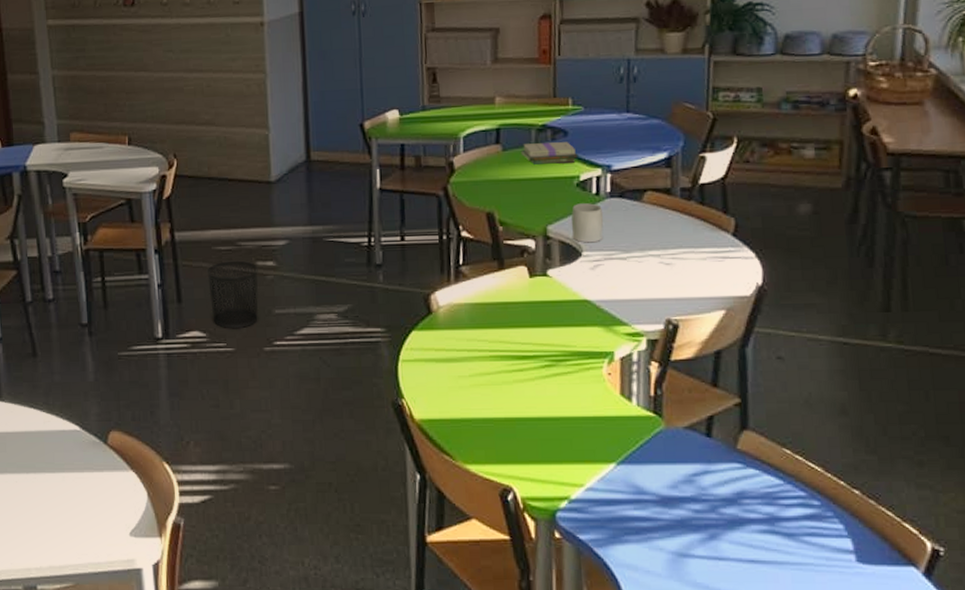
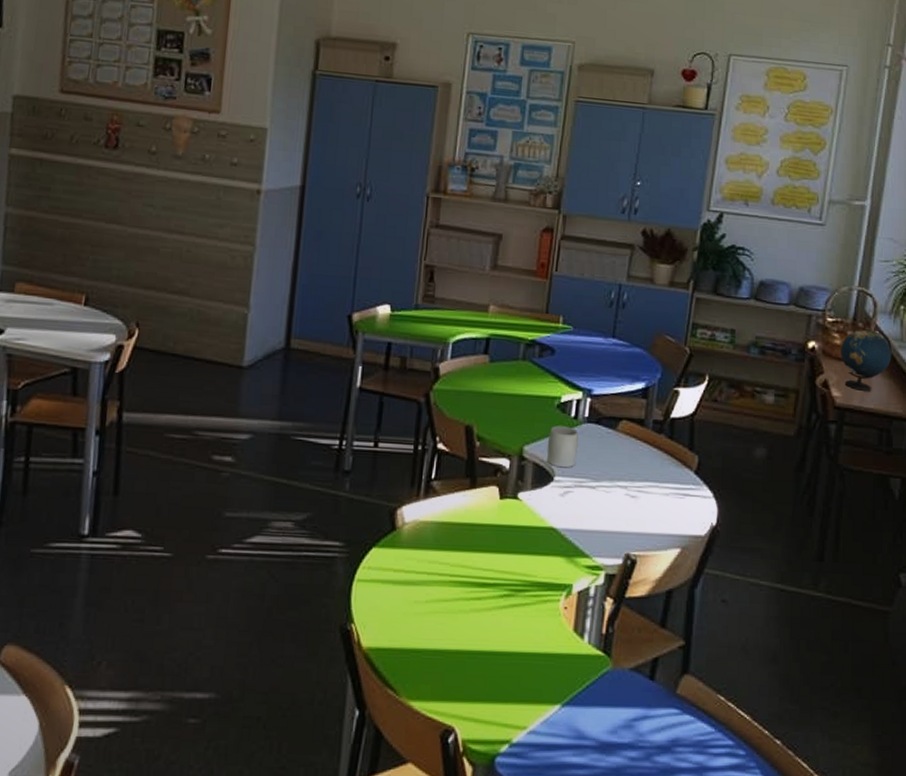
waste bin: present [206,260,259,329] -> none [152,451,214,532]
books: present [520,142,579,165] -> none [507,357,563,383]
globe: none [888,66,953,133] -> present [841,329,892,391]

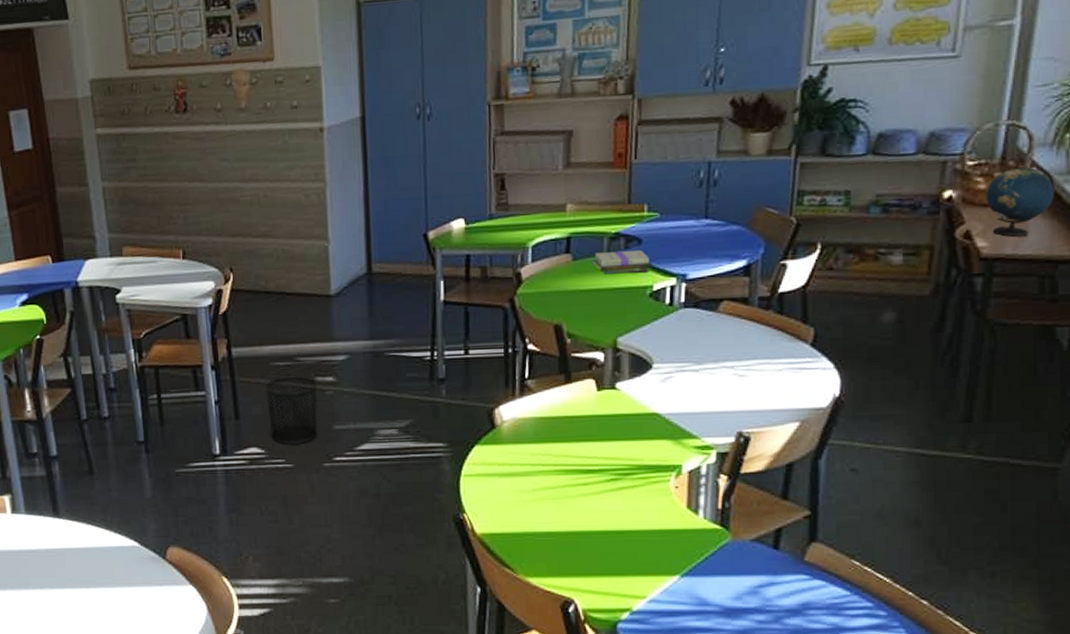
waste bin: none [152,451,214,532] -> present [264,376,318,445]
books: none [507,357,563,383] -> present [591,250,652,274]
mug: present [546,425,579,468] -> none [642,314,677,355]

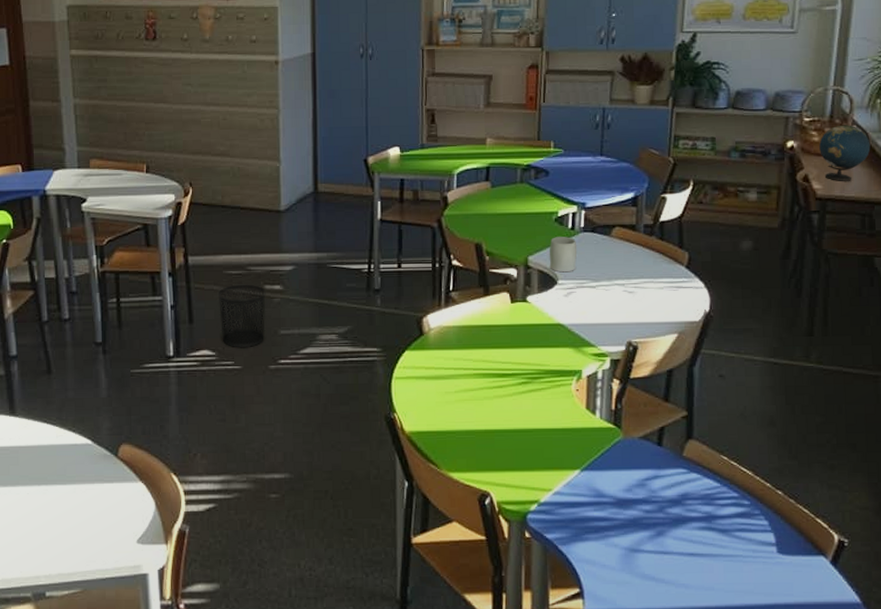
books: present [591,250,652,274] -> none [507,181,558,201]
mug: none [642,314,677,355] -> present [549,237,578,273]

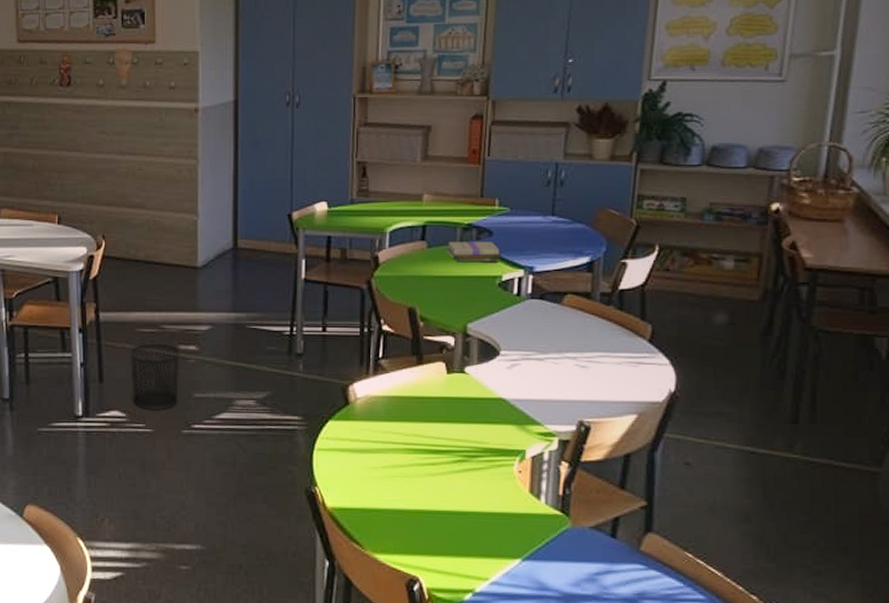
books: none [507,181,558,201] -> present [445,242,502,263]
mug: present [549,237,578,273] -> none [491,303,523,343]
globe: present [819,123,871,181] -> none [810,184,873,250]

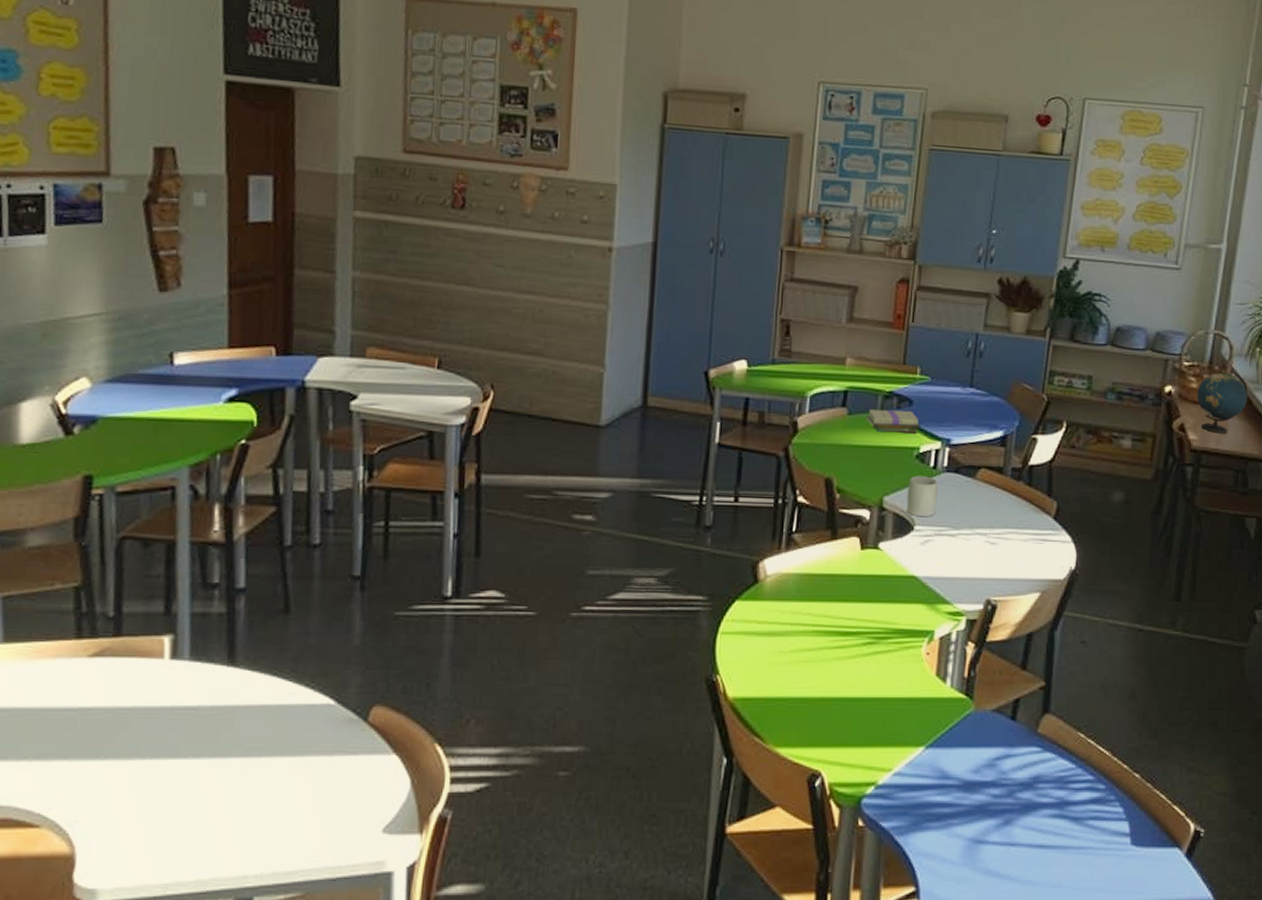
waste bin: present [129,343,180,411] -> none [514,511,574,590]
mug: none [491,303,523,343] -> present [906,476,939,517]
globe: none [810,184,873,250] -> present [1197,372,1248,433]

